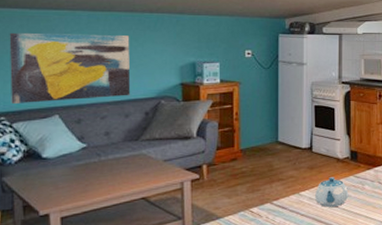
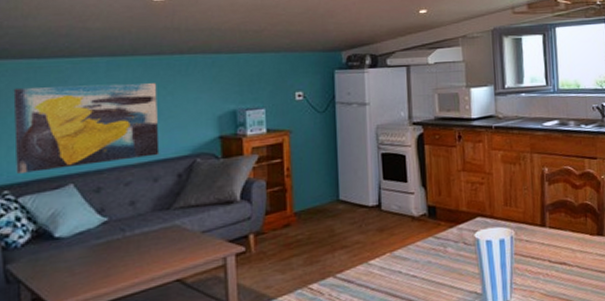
teapot: present [315,177,349,207] -> none [387,239,429,278]

